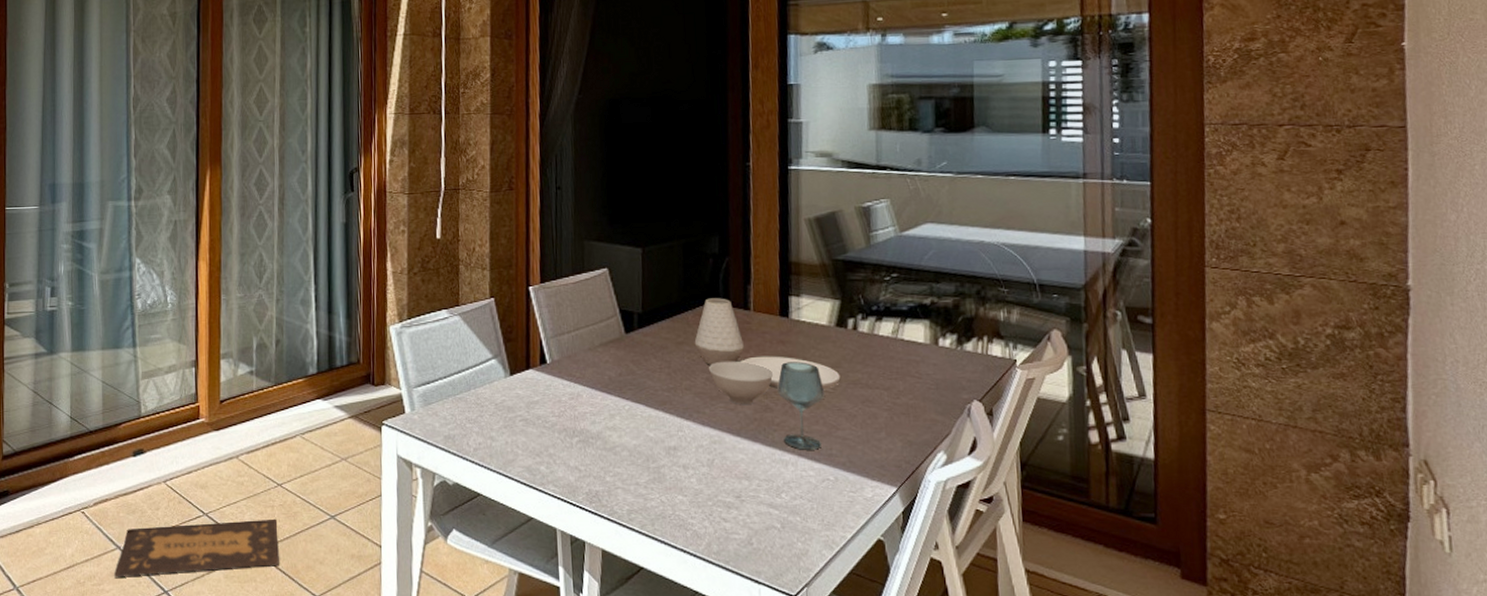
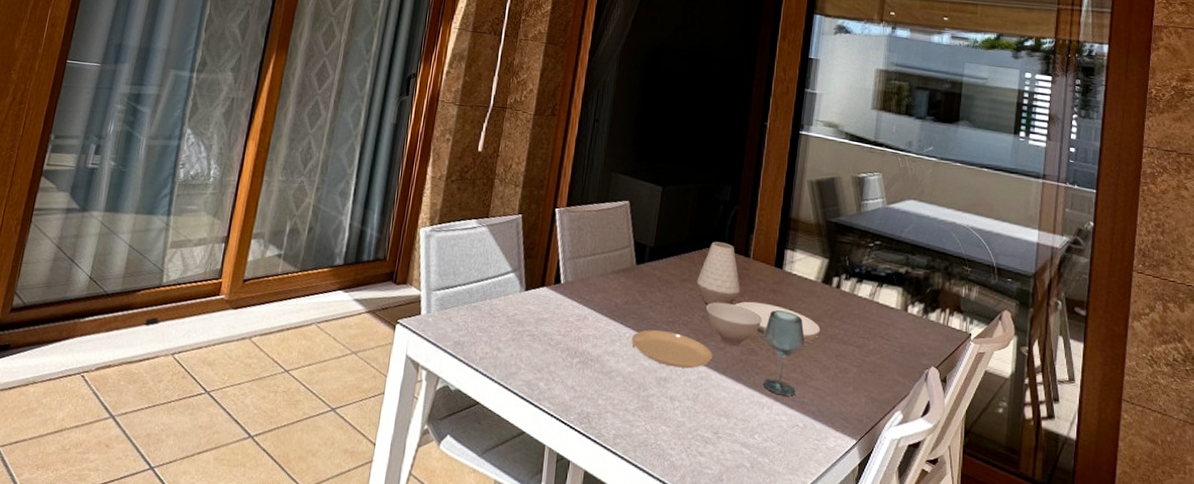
doormat: present [113,520,279,578] -> none [101,398,277,452]
plate: none [632,398,723,435] -> present [632,329,713,369]

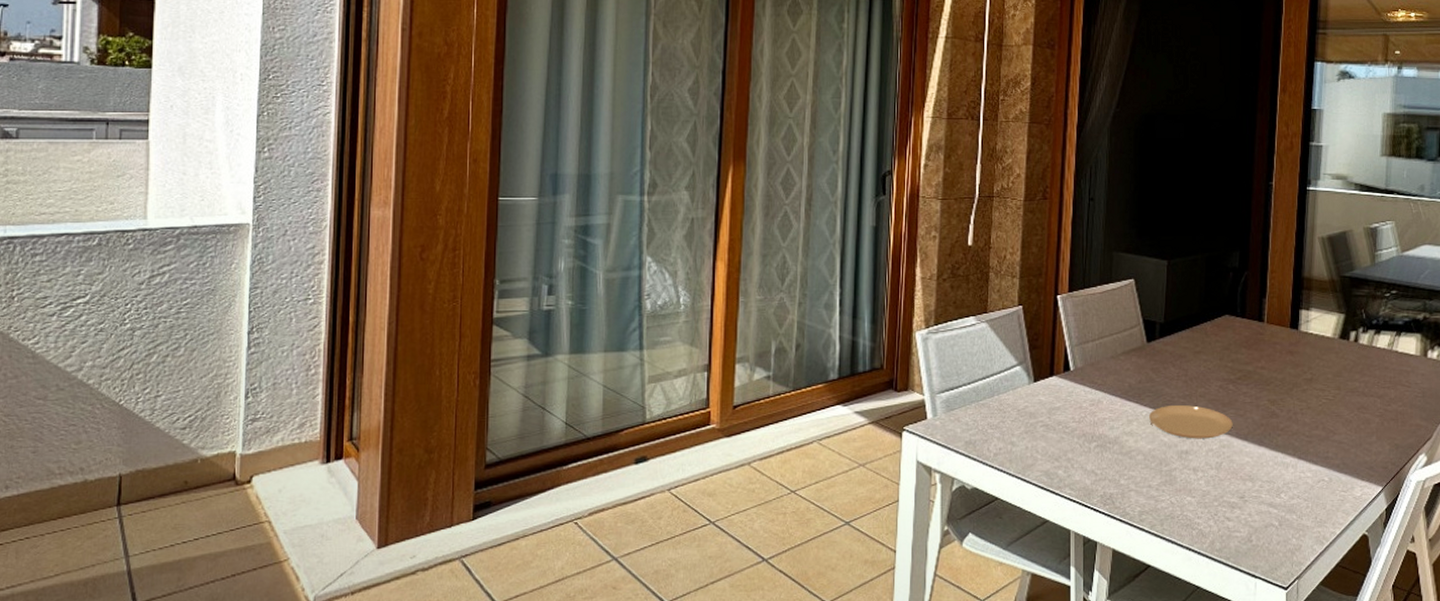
vase: present [696,241,741,306] -> none [1211,310,1257,374]
bowl: present [705,302,763,346] -> none [1222,369,1281,411]
plate: present [735,301,820,340] -> none [1252,365,1340,397]
wine glass: present [763,310,805,396] -> none [1284,371,1326,453]

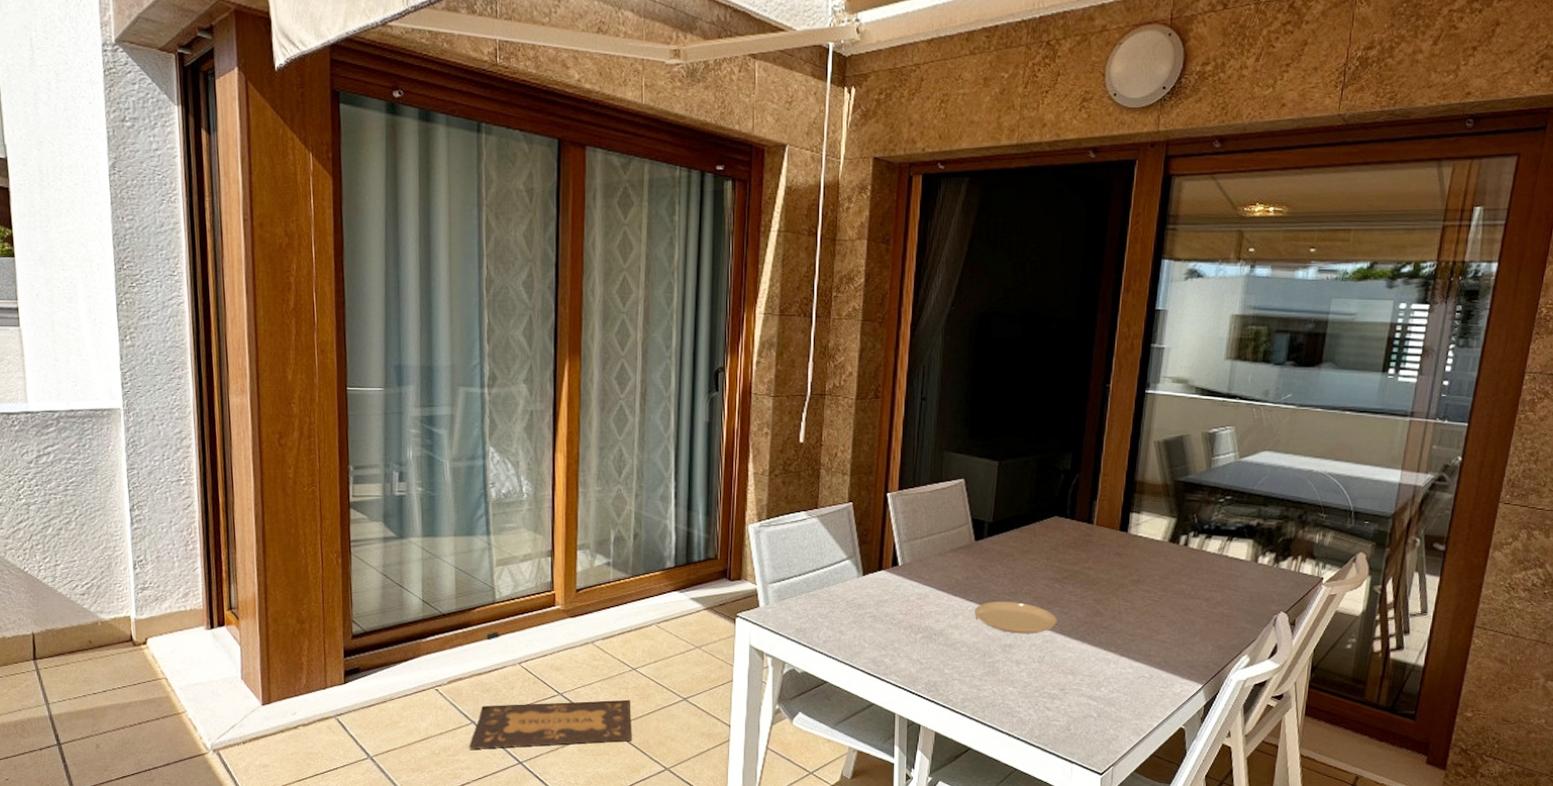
doormat: none [607,527,789,590] -> present [468,700,632,749]

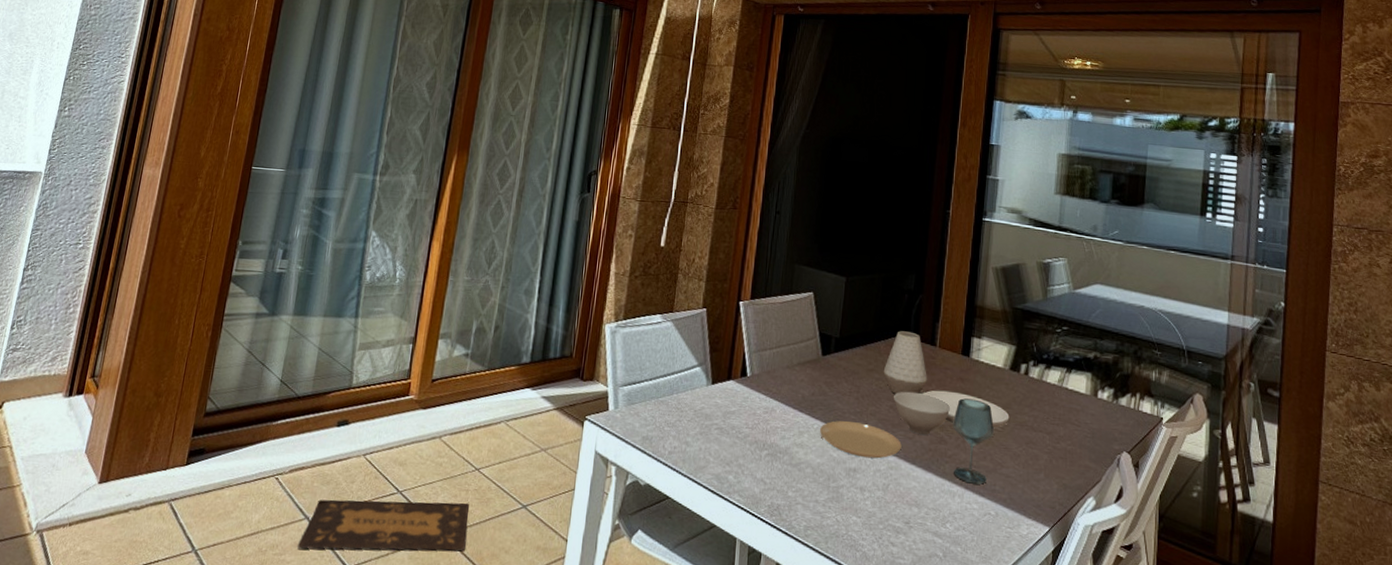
vase: none [1038,511,1085,573] -> present [883,331,928,395]
bowl: none [1048,569,1108,609] -> present [893,391,951,435]
plate: none [1079,566,1167,598] -> present [923,390,1010,428]
wine glass: none [1109,572,1152,651] -> present [953,398,995,485]

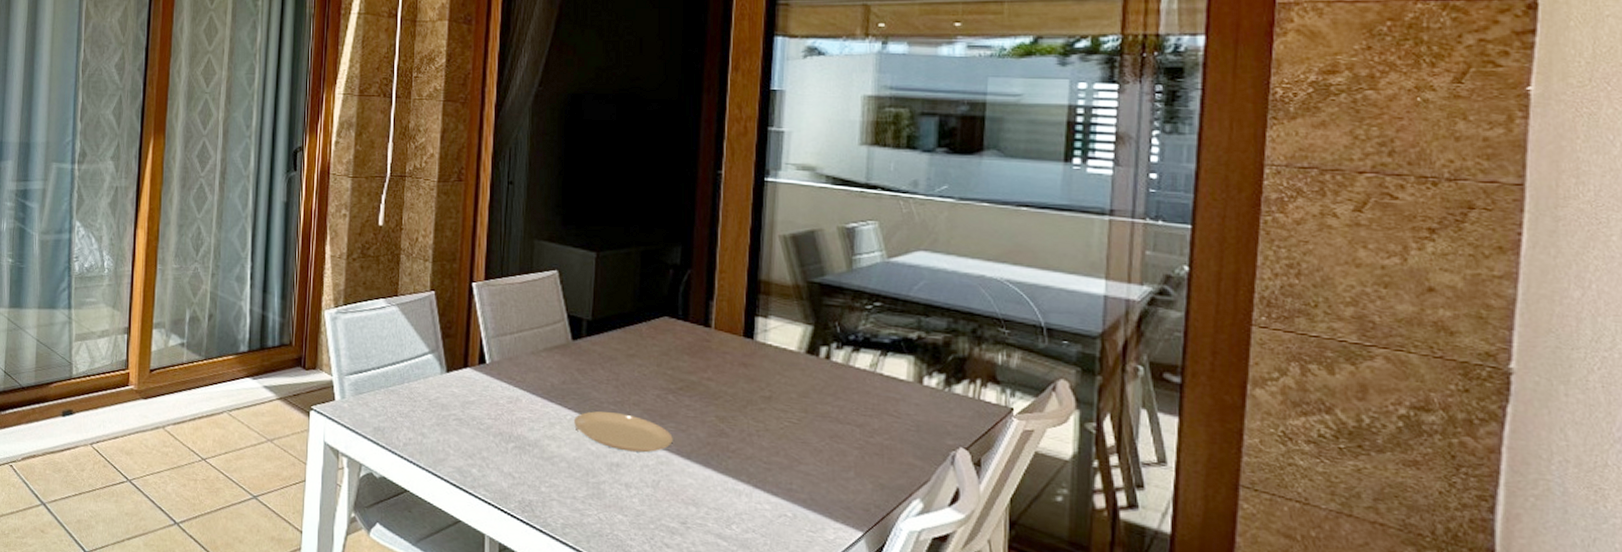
doormat: present [296,499,469,550] -> none [36,486,199,539]
vase: present [883,331,928,395] -> none [646,311,702,382]
bowl: present [893,391,951,435] -> none [660,379,733,427]
plate: present [923,390,1010,428] -> none [697,377,808,419]
wine glass: present [953,398,995,485] -> none [736,386,789,483]

